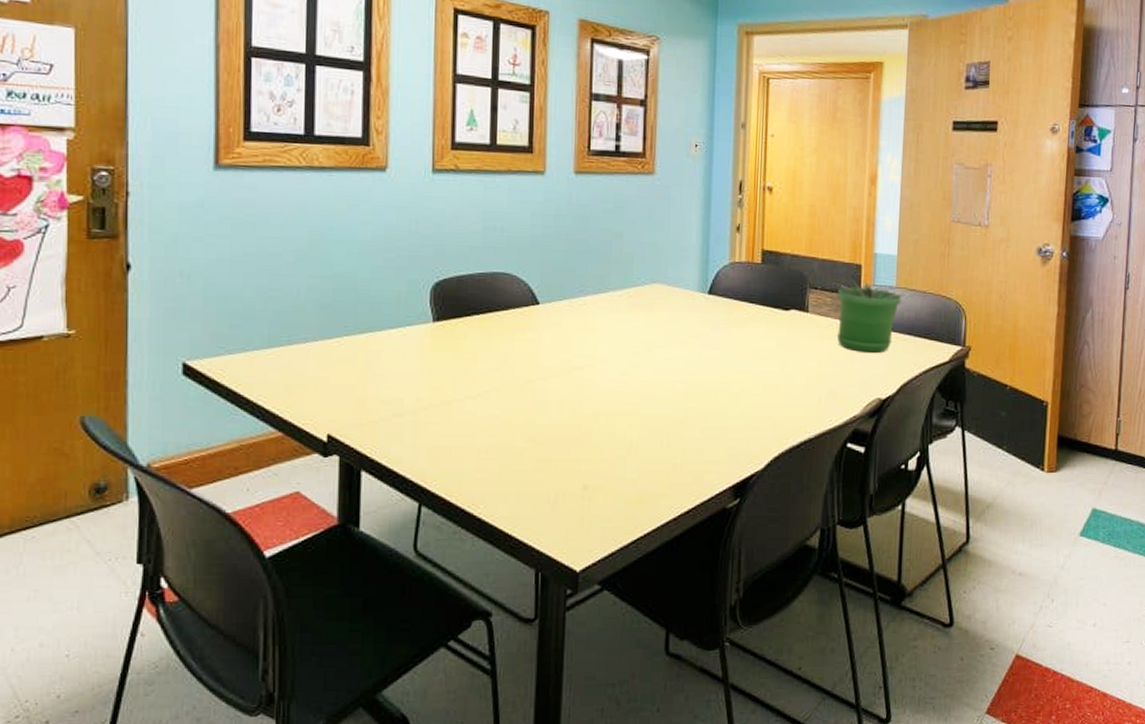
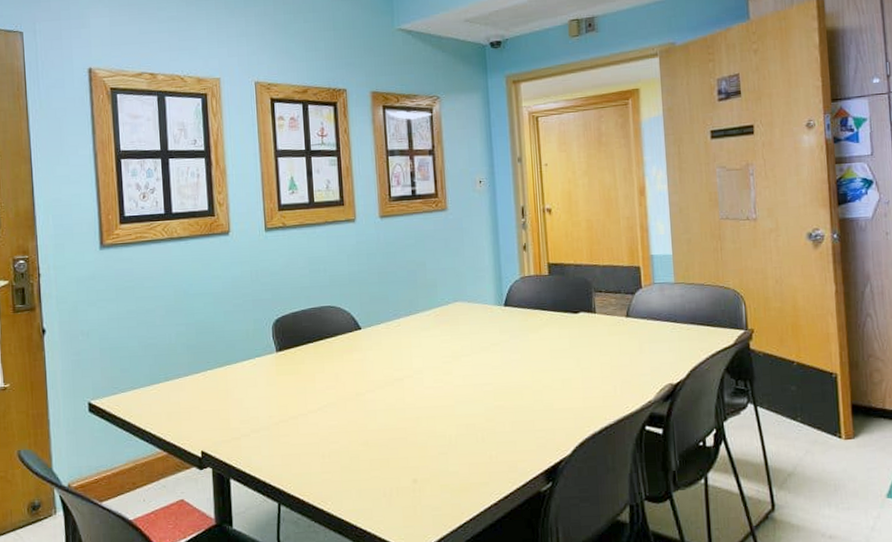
planter: present [836,278,919,353] -> none [619,279,697,344]

